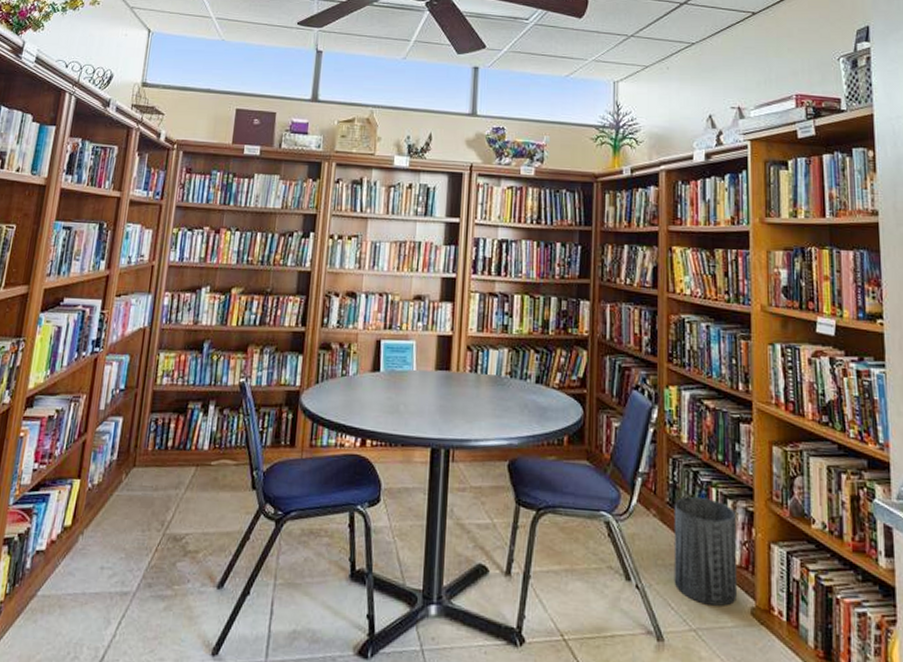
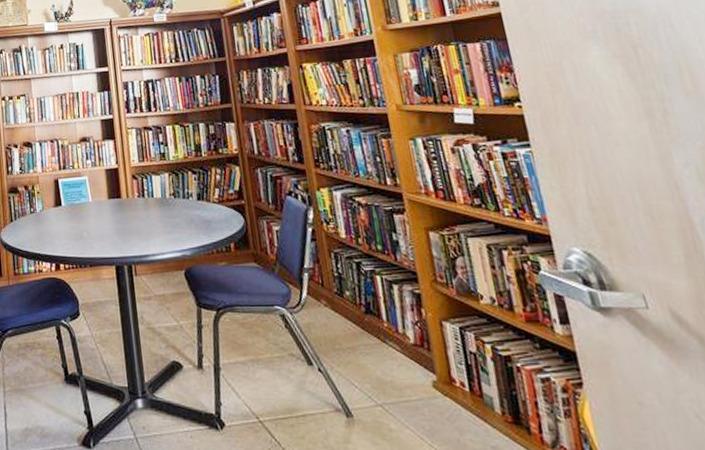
trash can: present [674,496,738,606] -> none [341,285,418,382]

